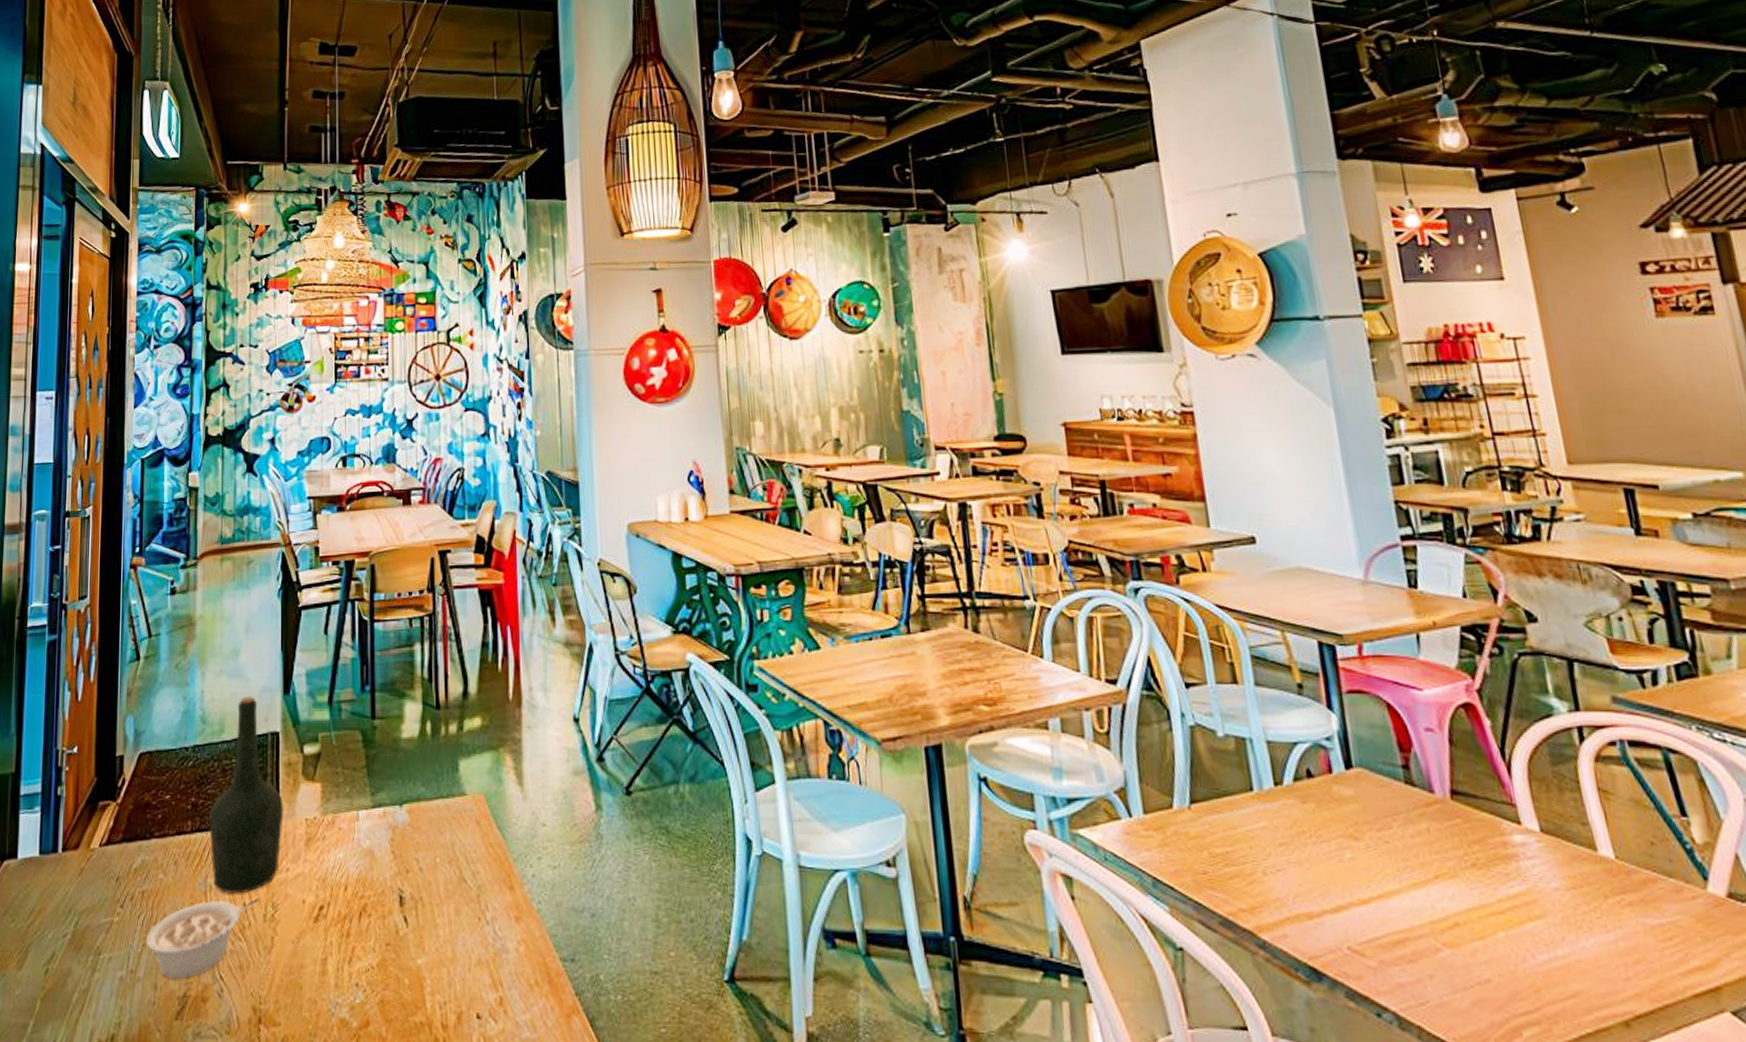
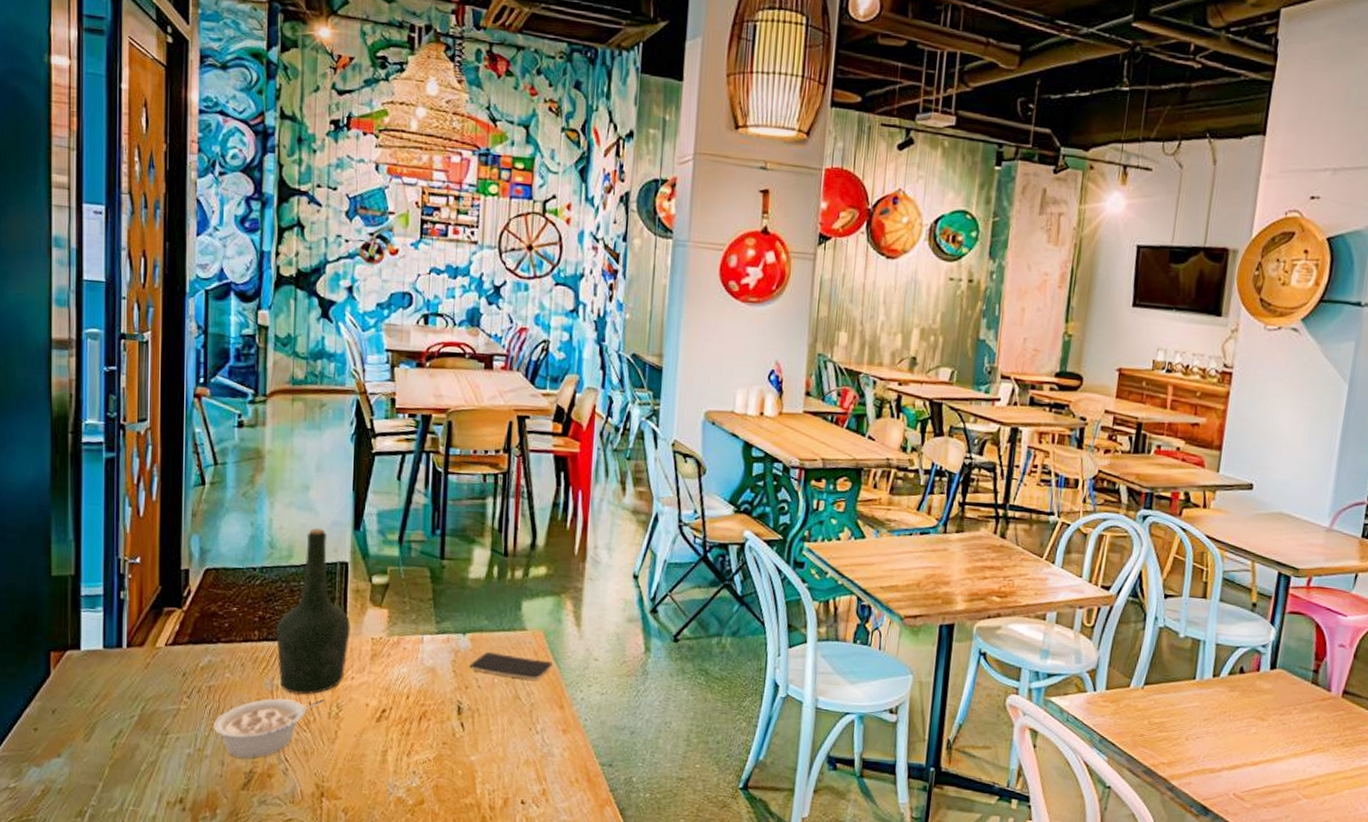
smartphone: none [409,824,497,856] -> present [469,651,552,680]

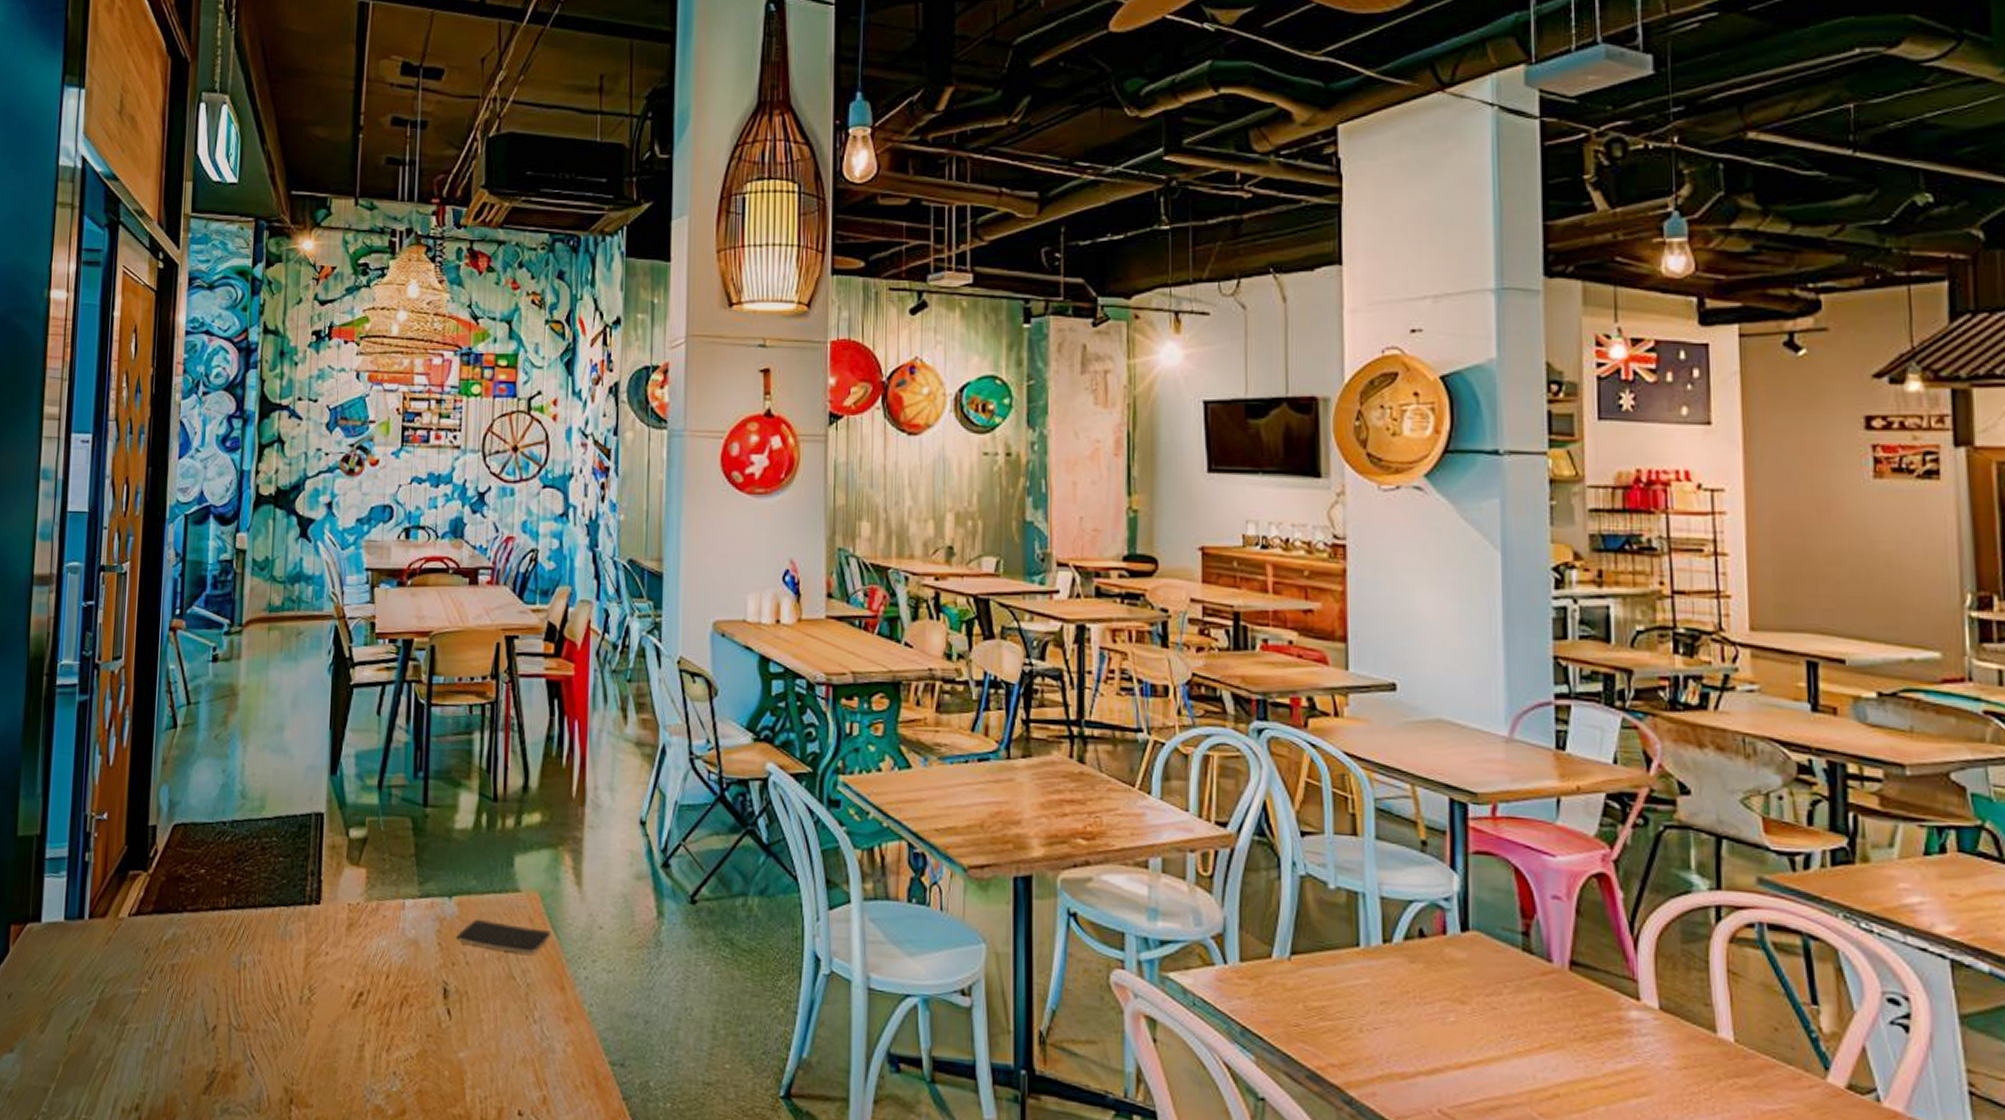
legume: present [213,698,325,759] -> none [174,978,296,1055]
bottle: present [276,528,351,695] -> none [245,773,325,975]

